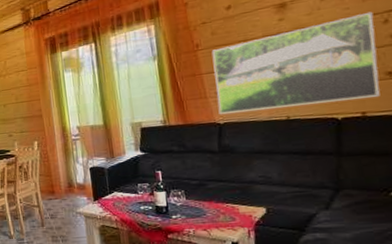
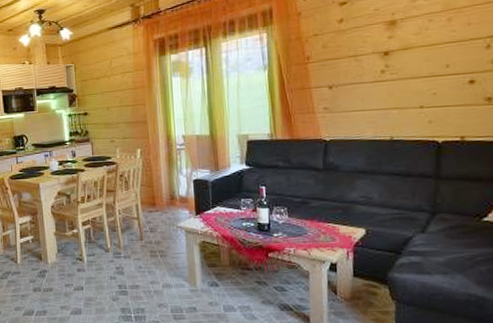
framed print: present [211,11,380,115] -> none [322,36,479,132]

